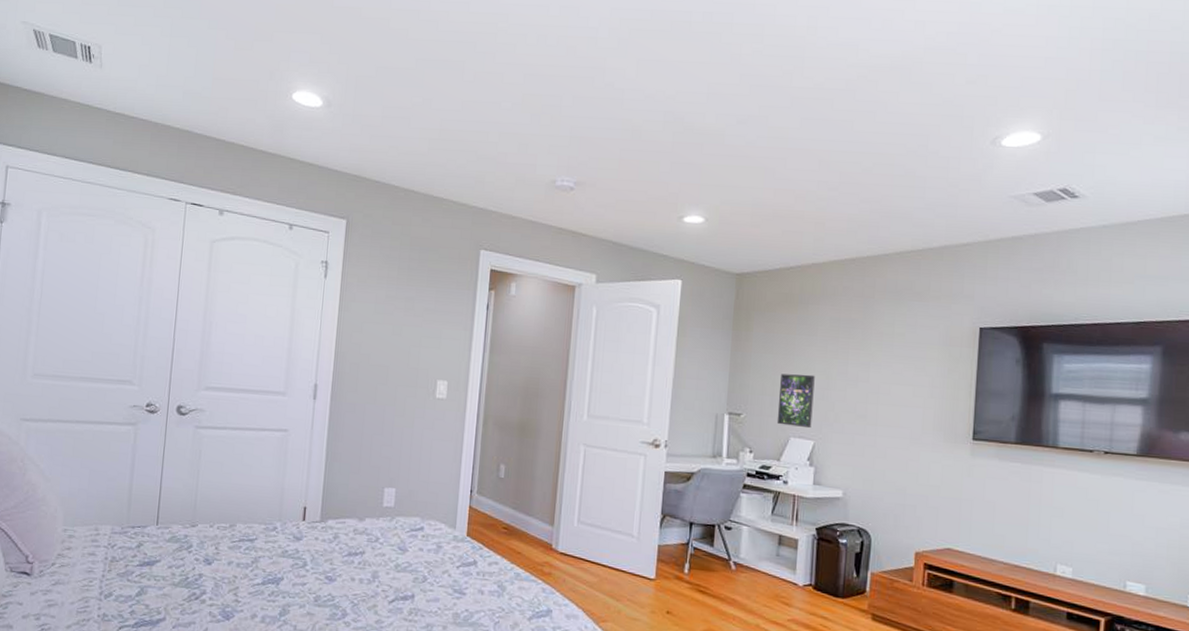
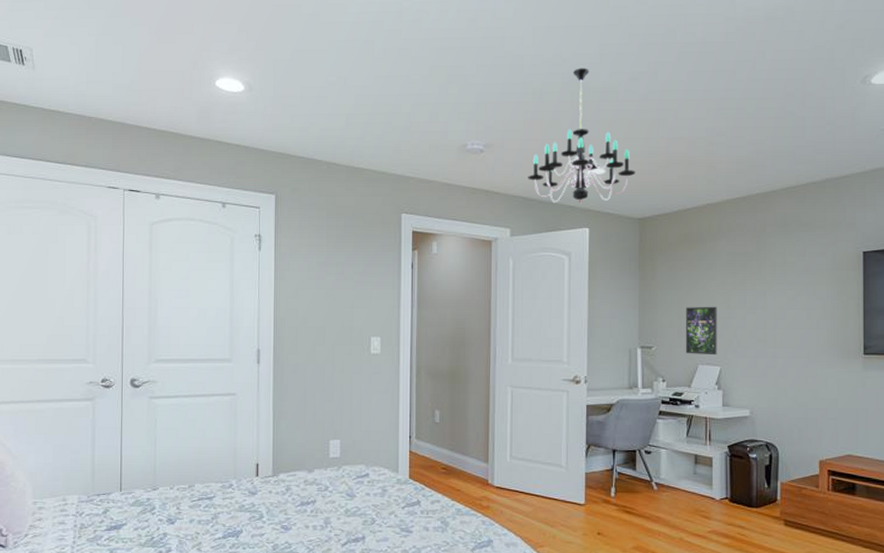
chandelier: none [619,106,737,253] -> present [528,68,636,203]

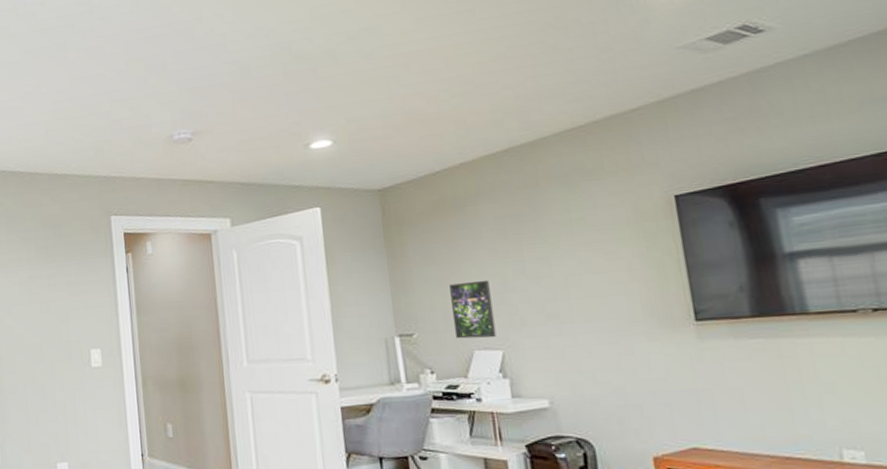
chandelier: present [528,68,636,203] -> none [244,35,368,185]

